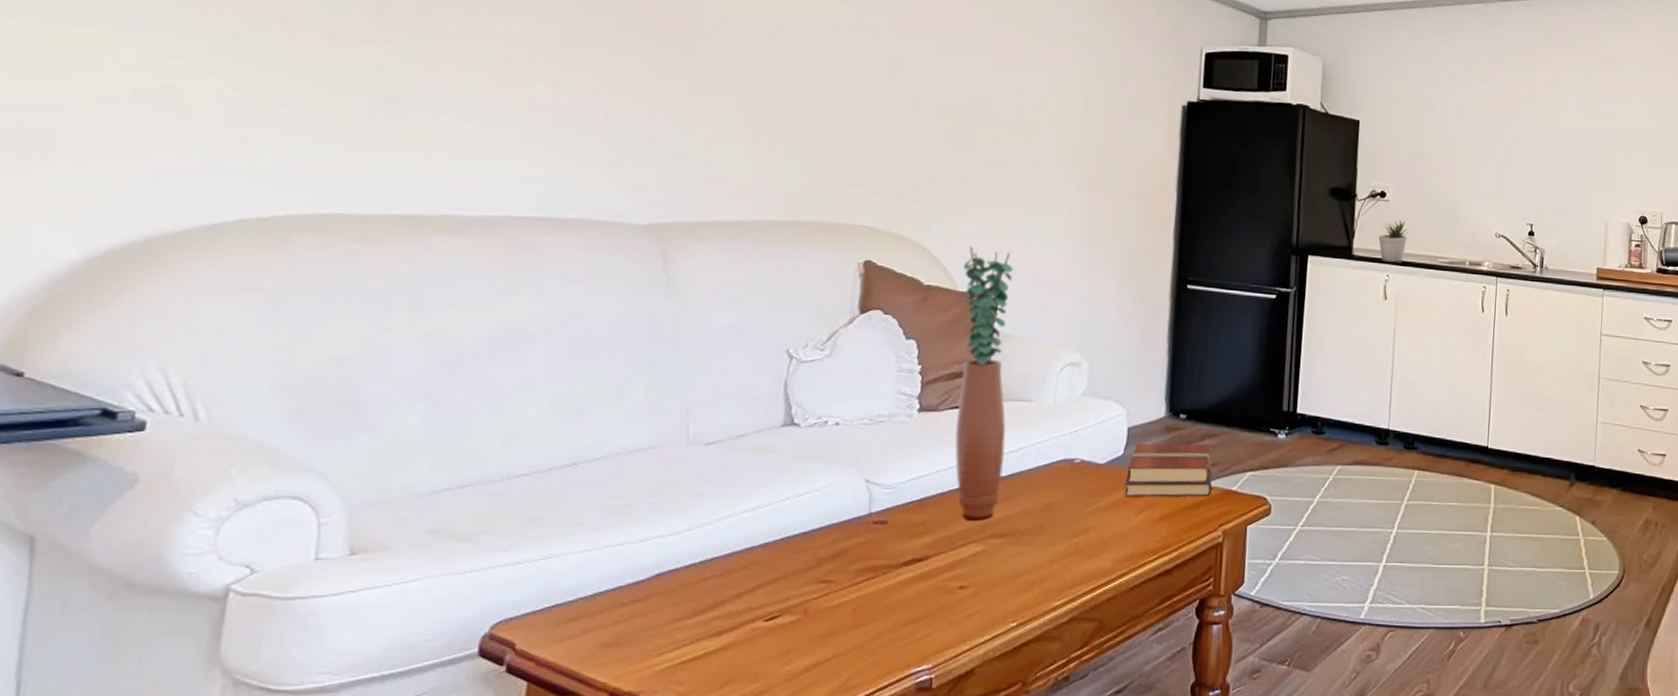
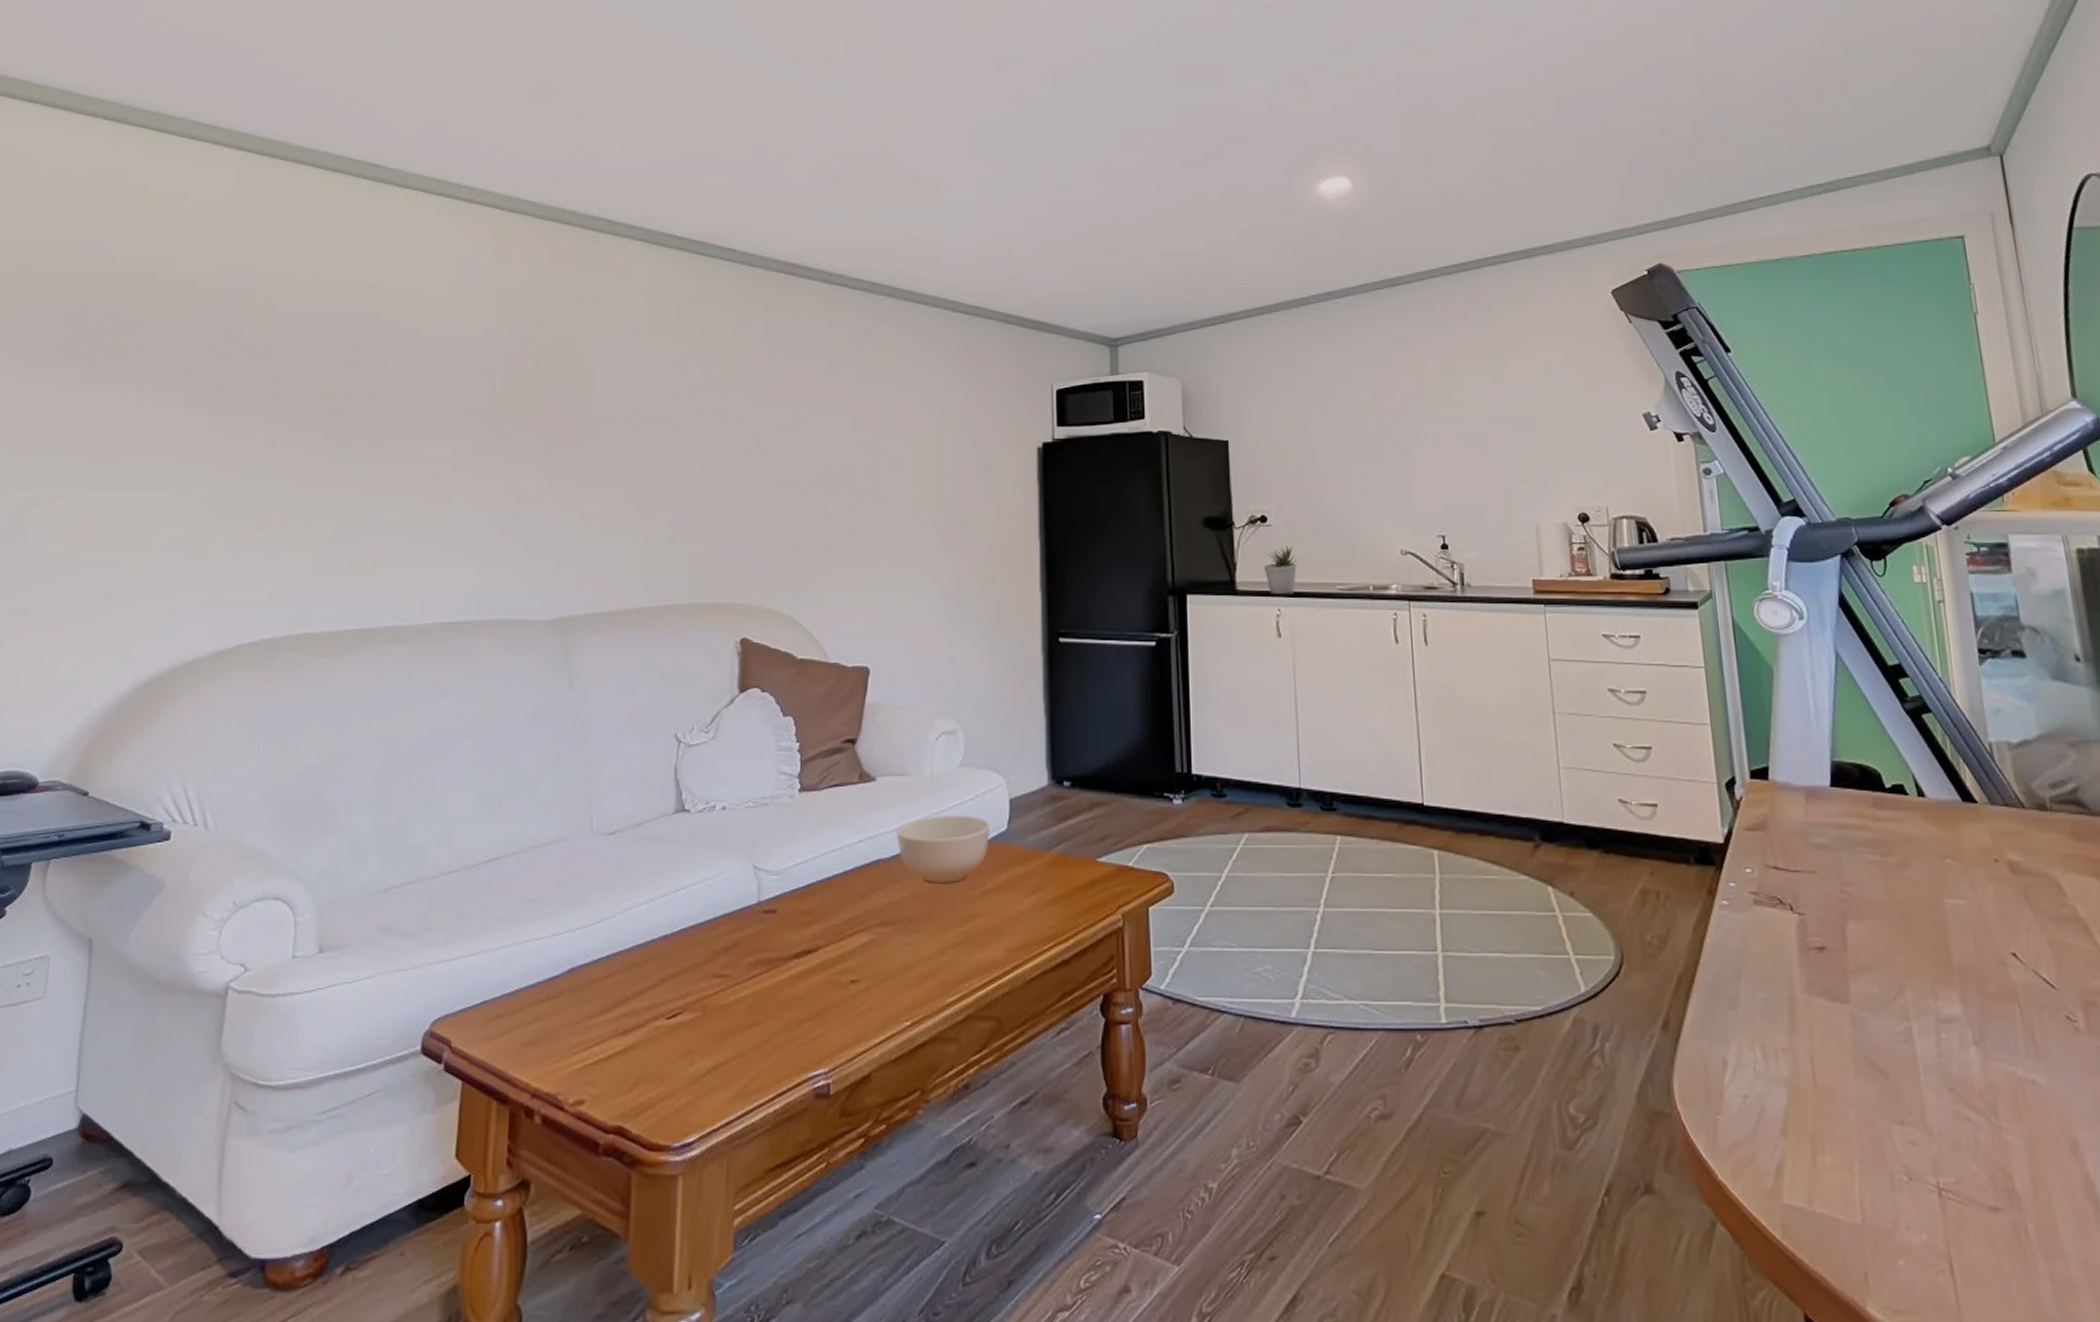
vase: present [955,247,1014,521] -> none [834,616,886,907]
bowl: none [1014,439,1107,501] -> present [896,816,989,884]
books: present [1124,443,1213,498] -> none [1012,814,1105,878]

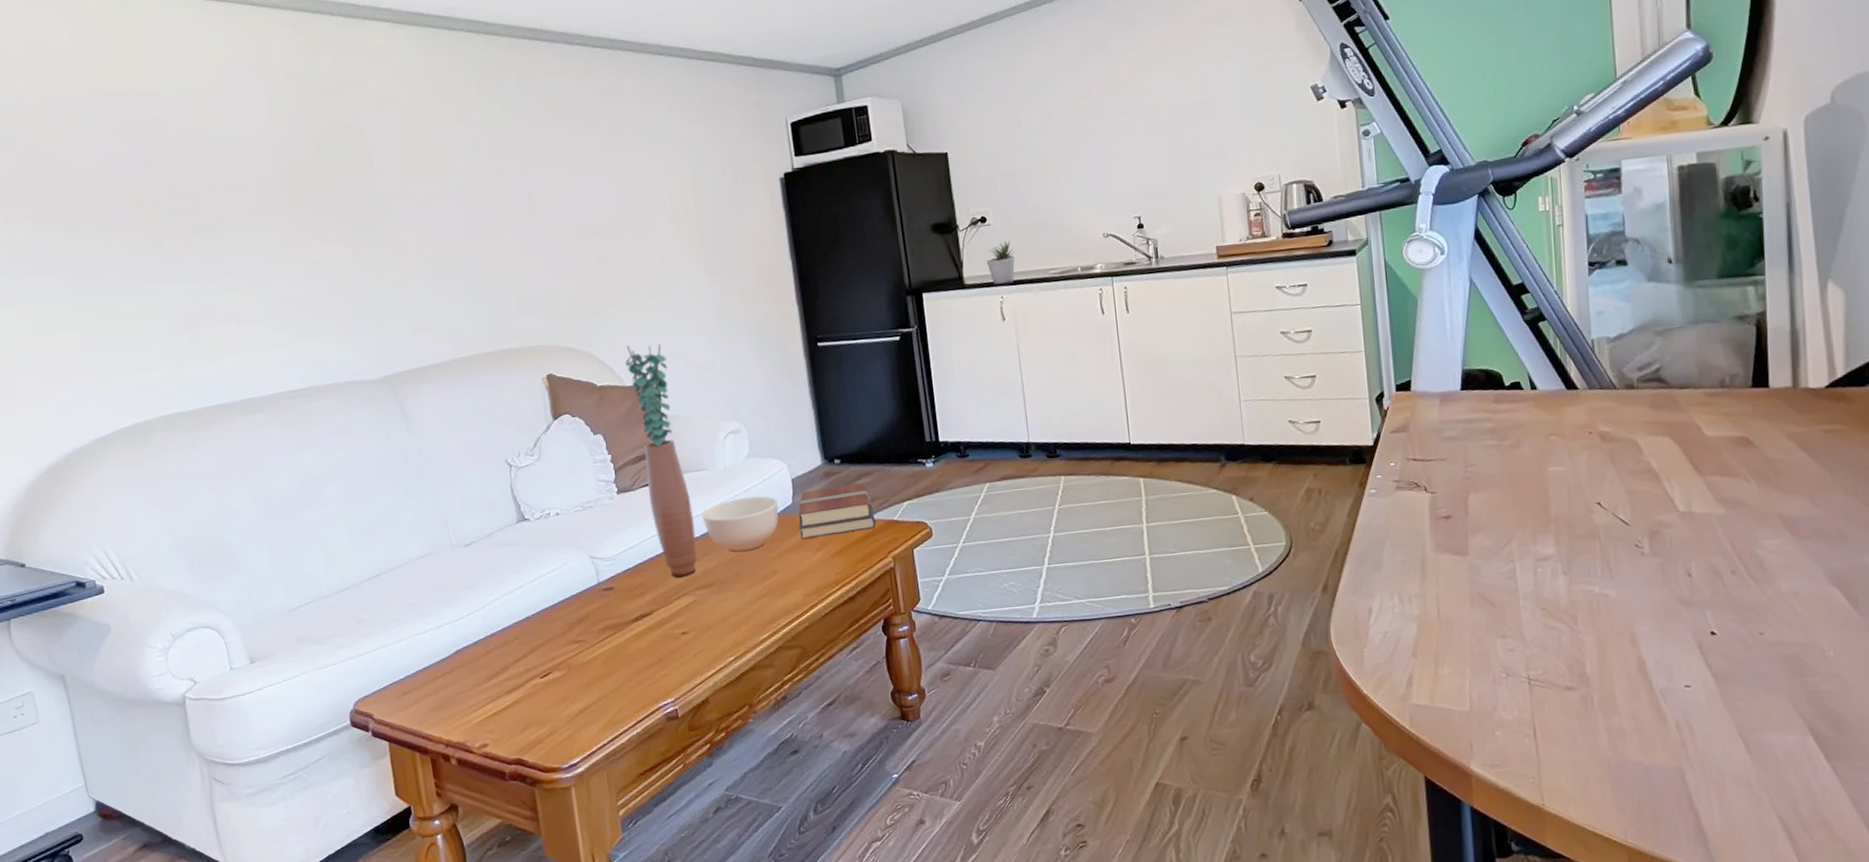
vase: none [834,616,886,907] -> present [625,344,697,578]
books: none [1012,814,1105,878] -> present [798,482,876,540]

